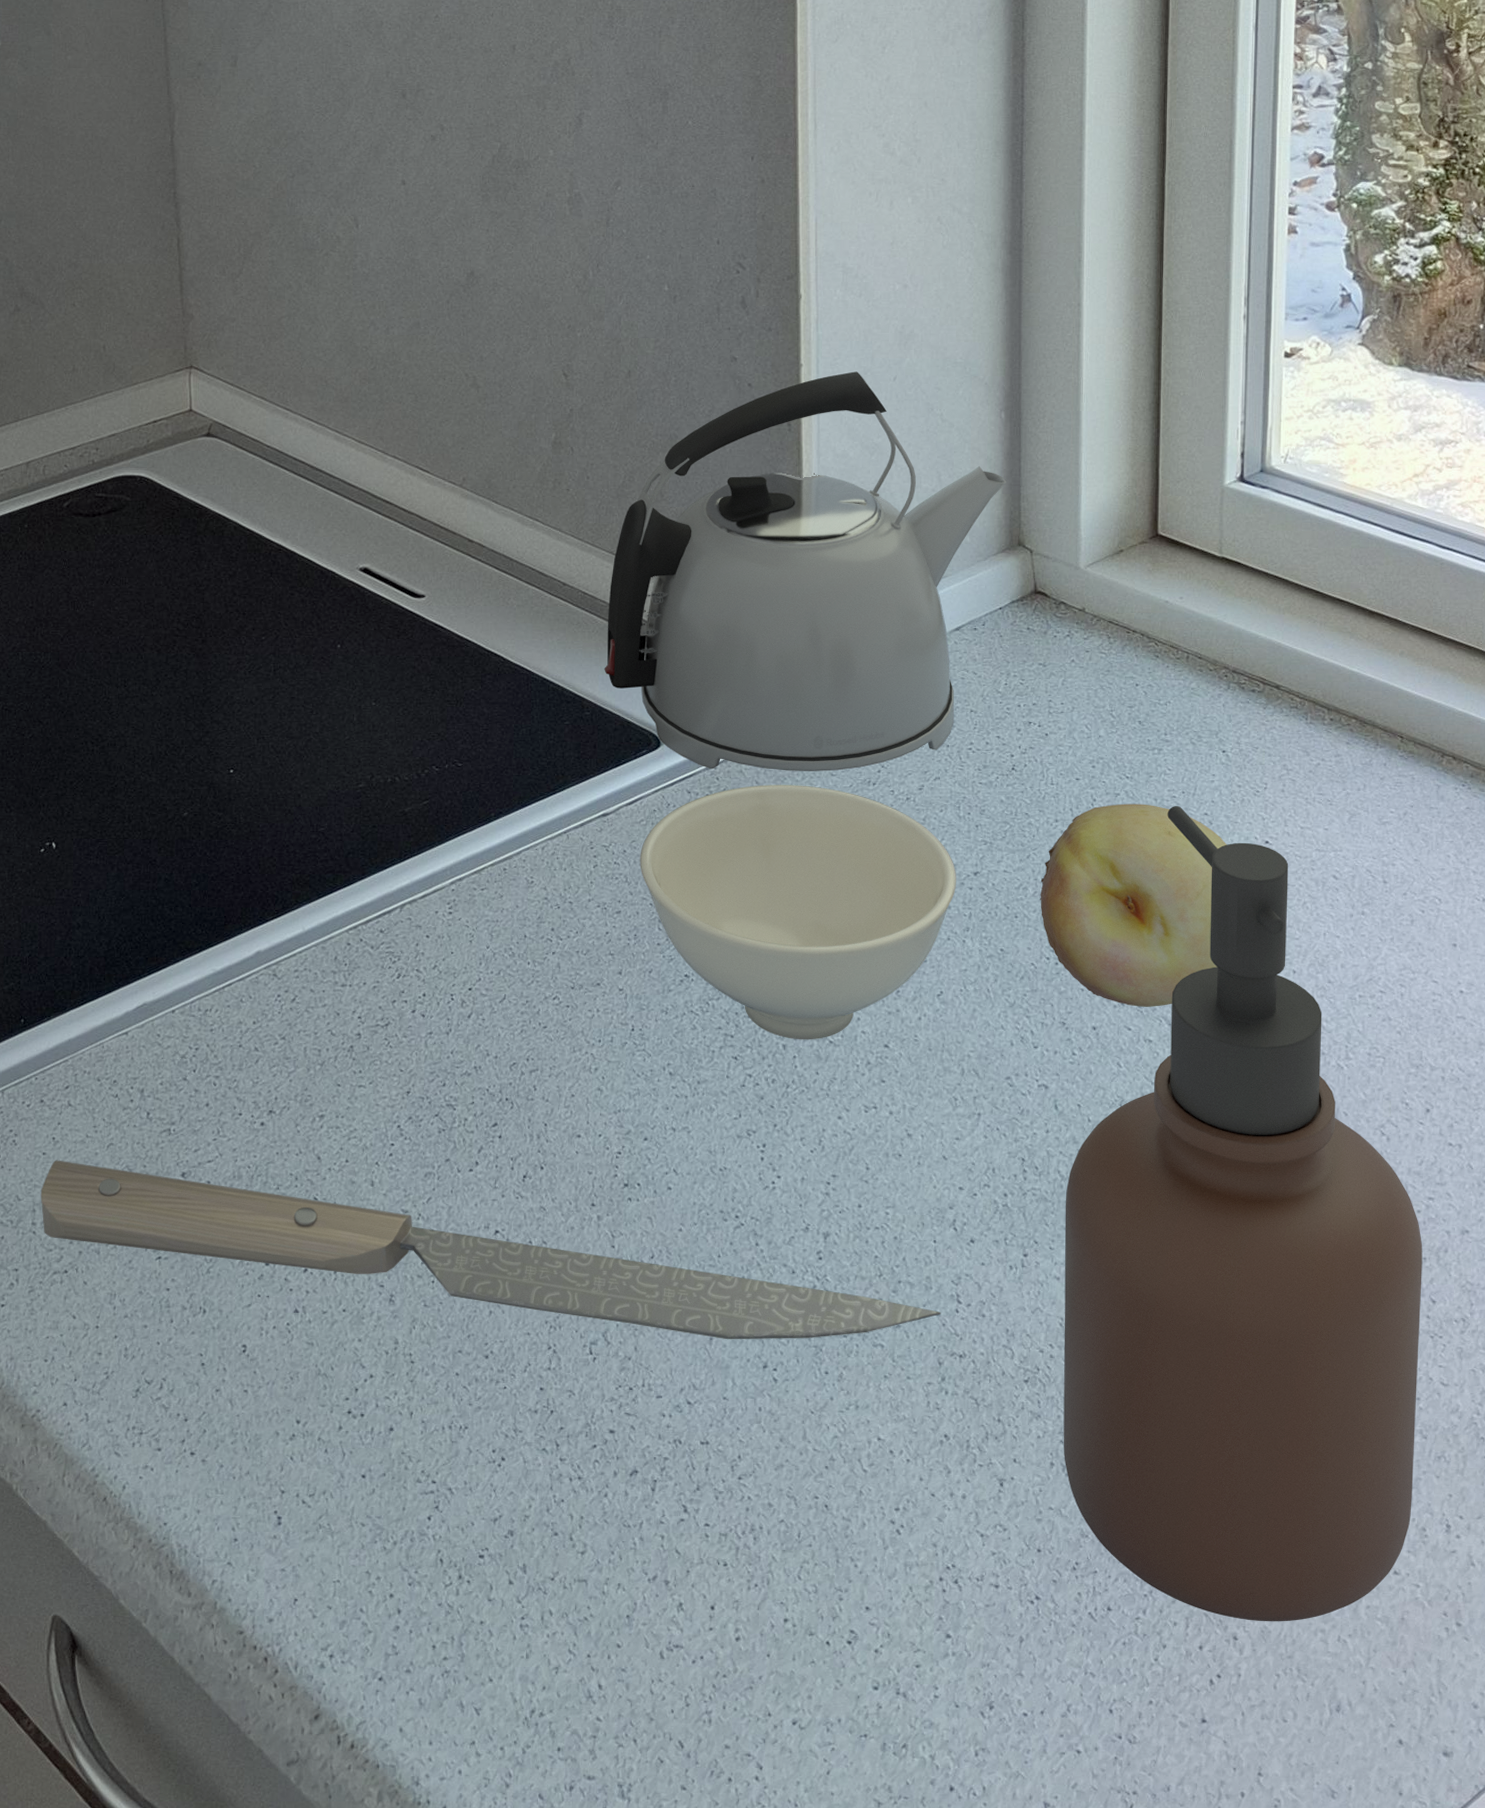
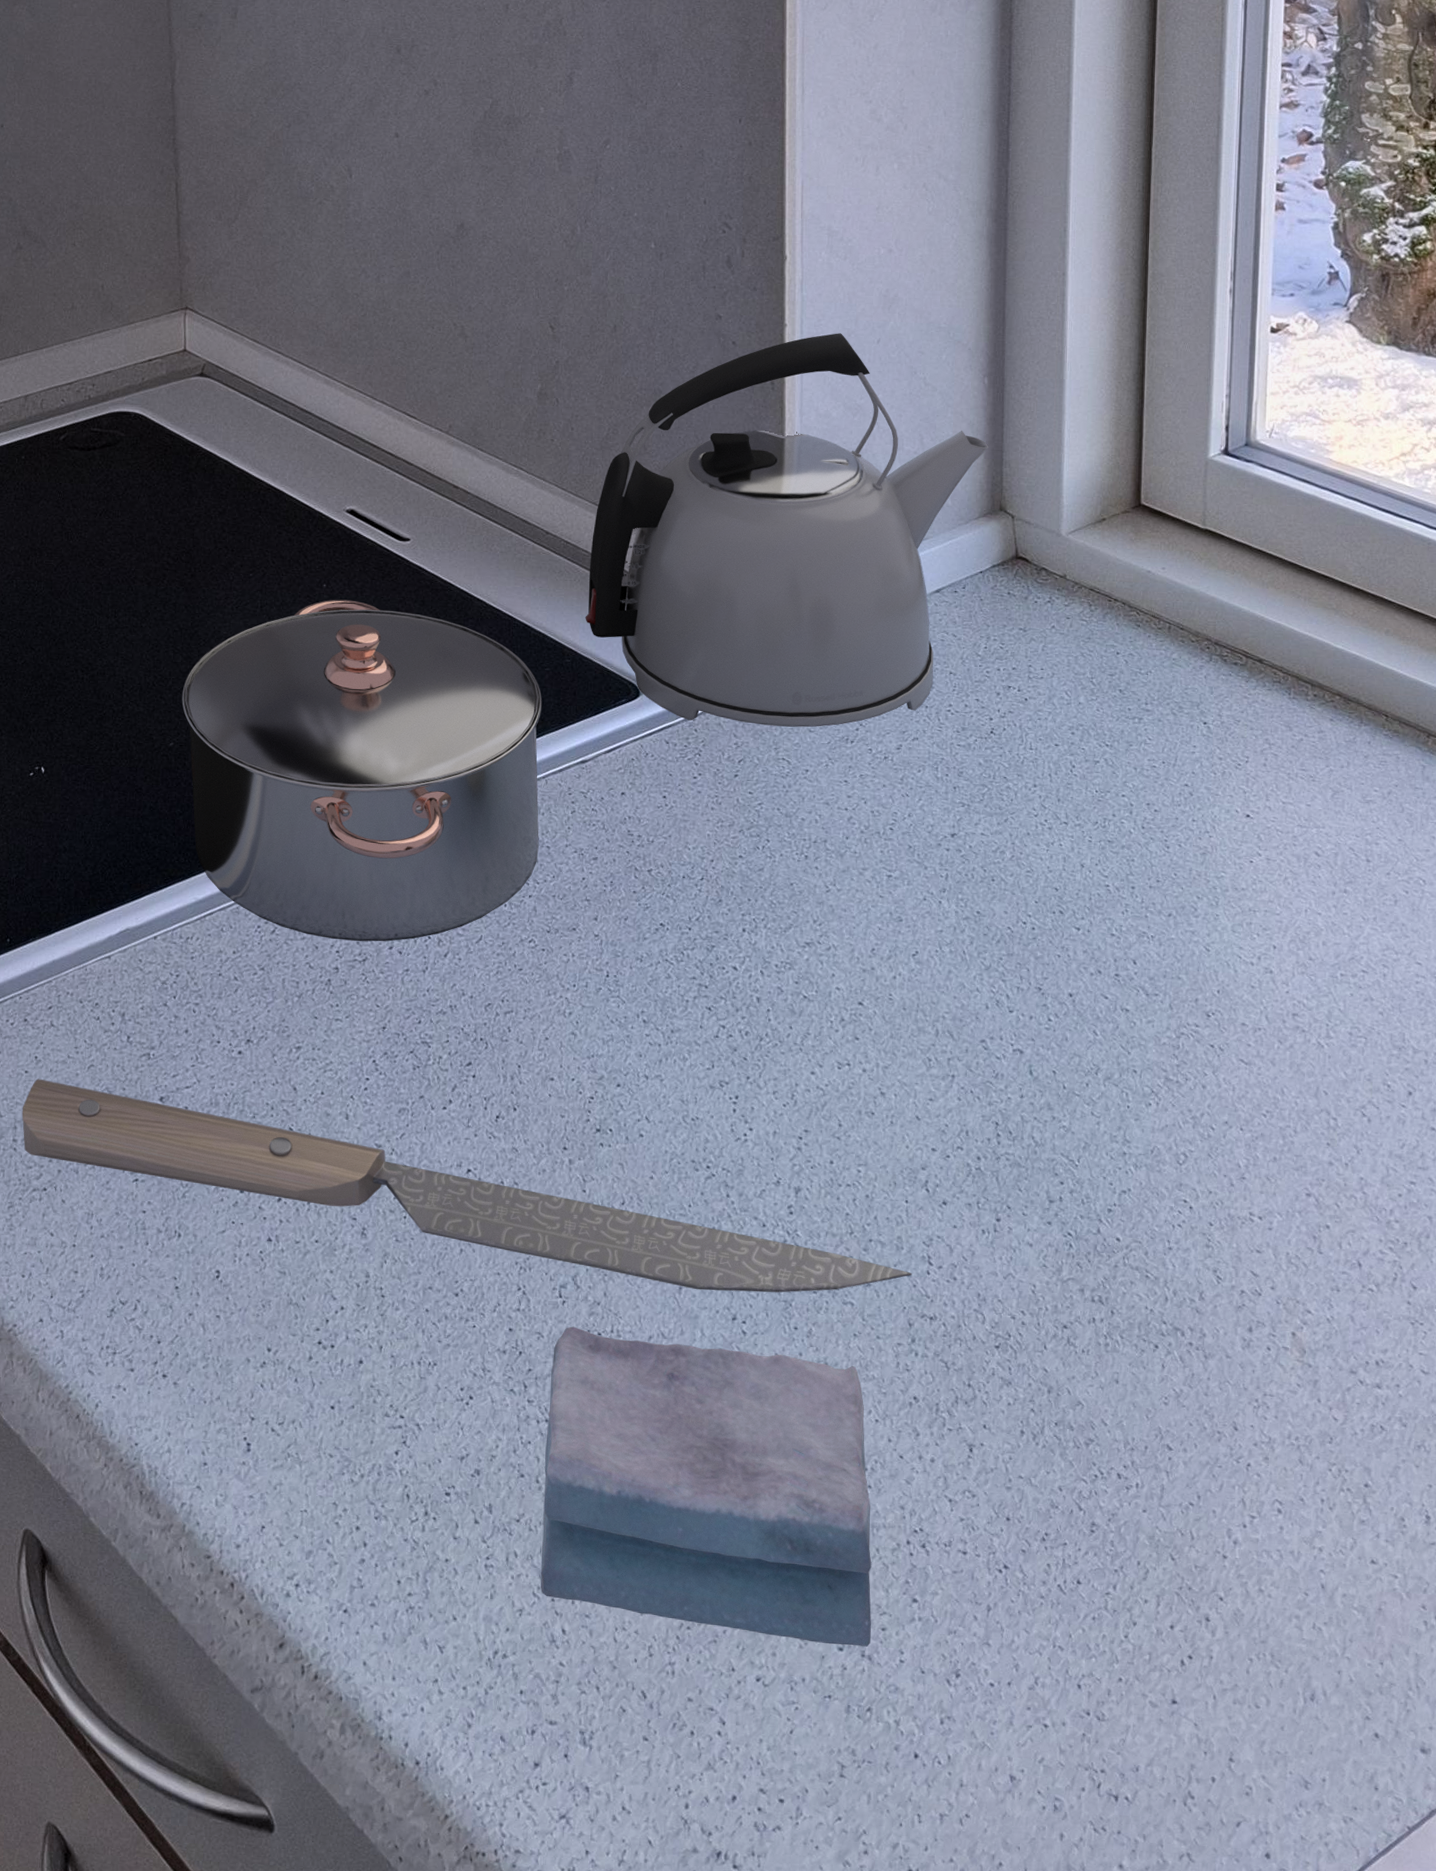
cooking pot: none [195,660,563,1006] -> present [182,599,543,942]
sponge: none [575,1382,906,1684] -> present [540,1326,872,1647]
bowl: present [640,785,957,1040] -> none [617,738,934,994]
fruit: present [1039,804,1227,1007] -> none [1016,771,1207,977]
soap dispenser: present [1063,805,1423,1622] -> none [1034,775,1404,1606]

